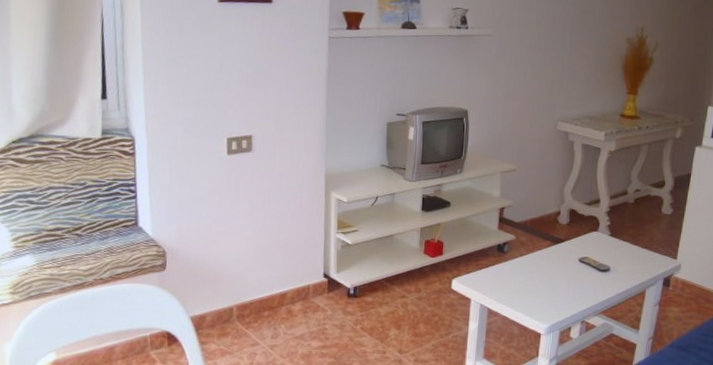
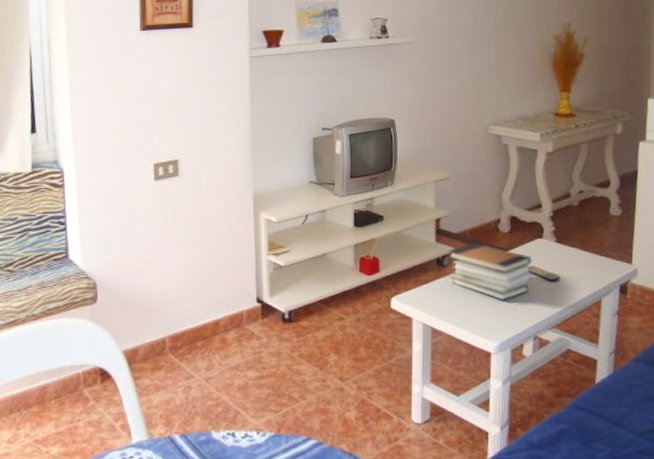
book stack: none [508,232,586,287] -> present [448,242,531,300]

